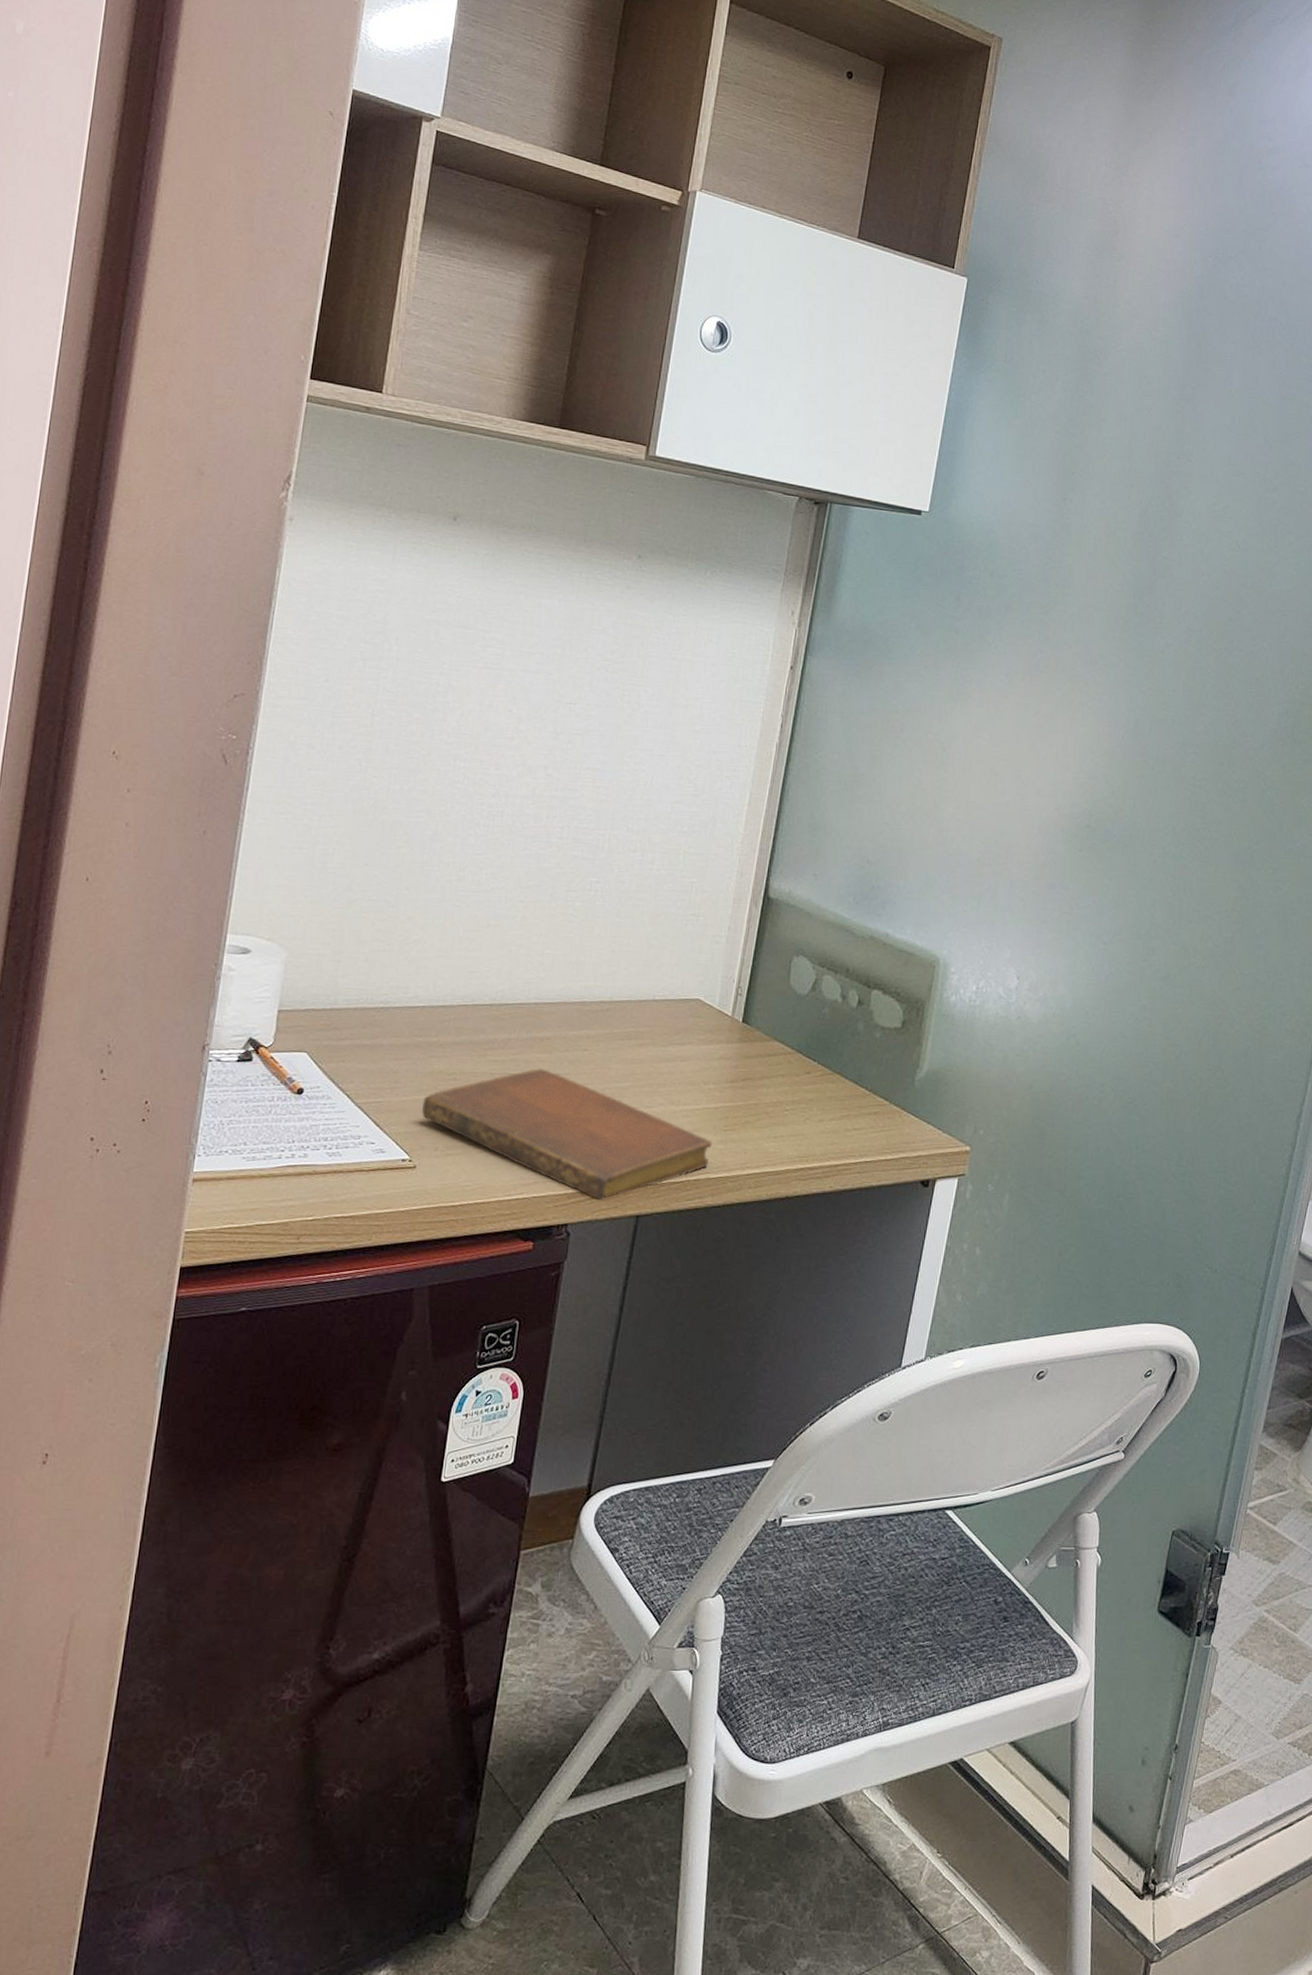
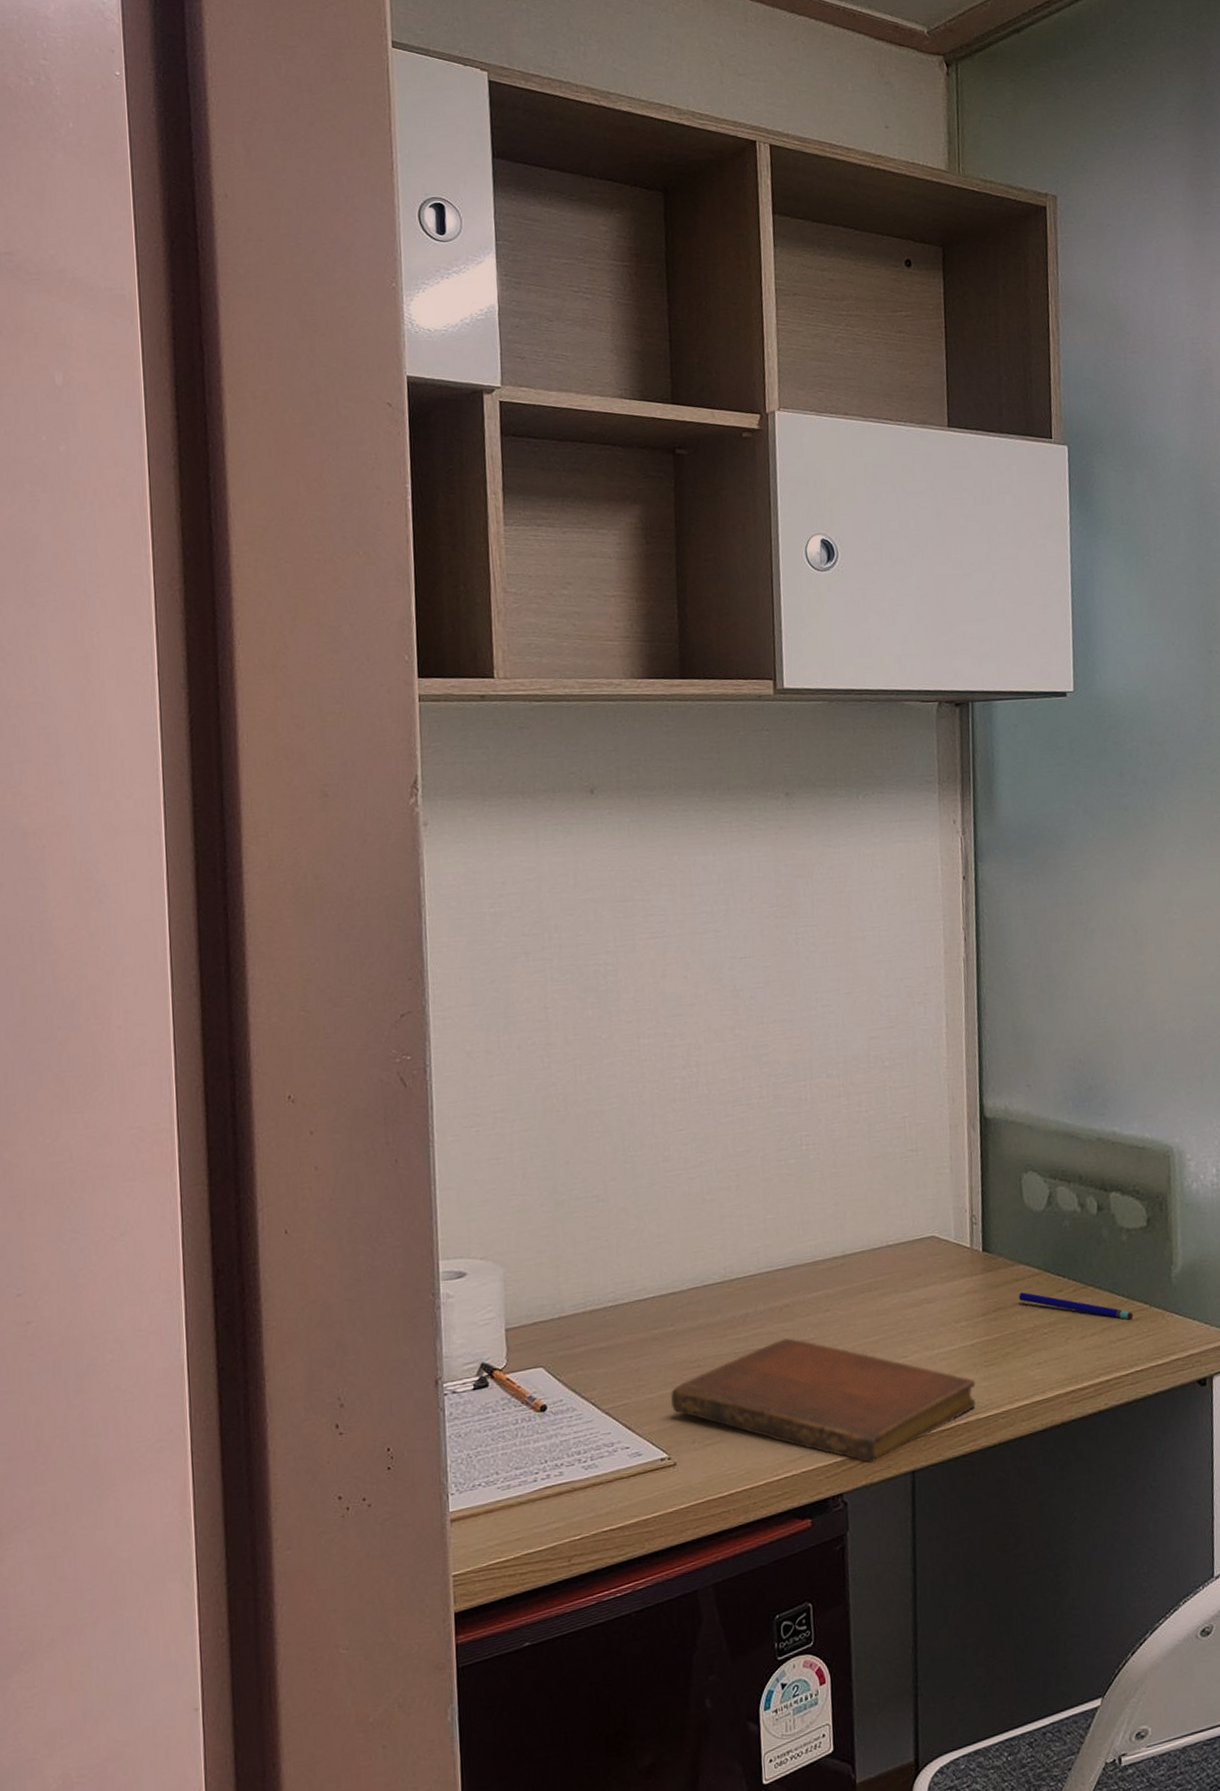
pen: none [767,1068,872,1112] -> present [1018,1292,1133,1320]

